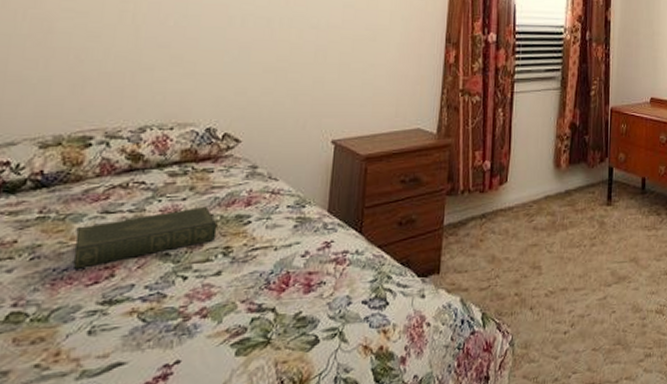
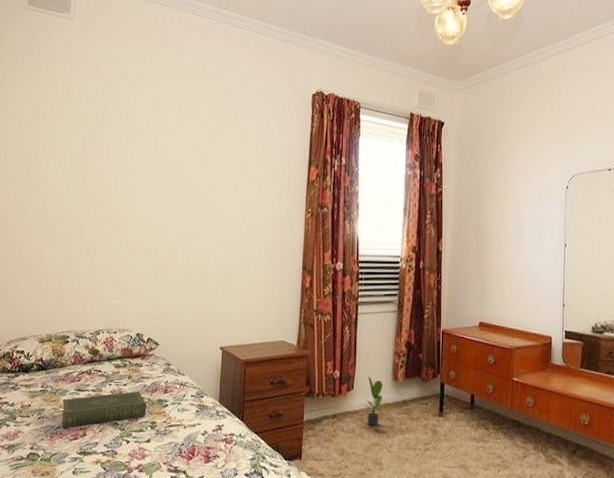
potted plant: none [519,165,550,225] -> present [363,376,389,427]

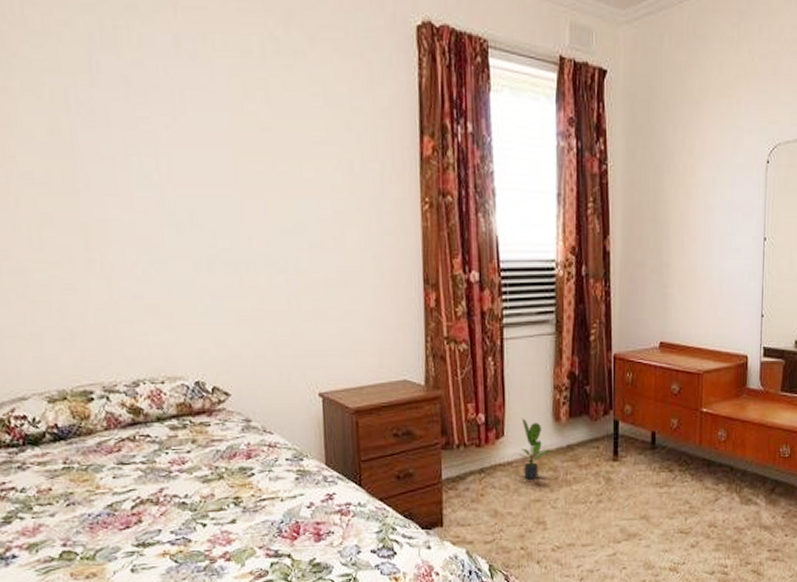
book: present [62,390,146,428] -> none [99,458,225,515]

